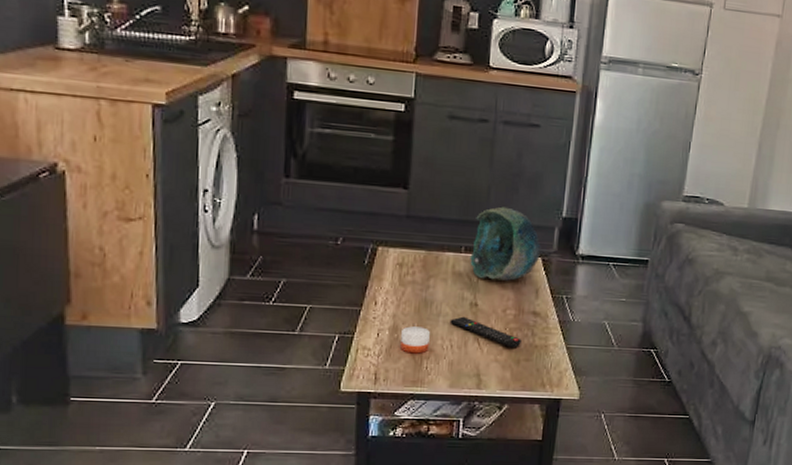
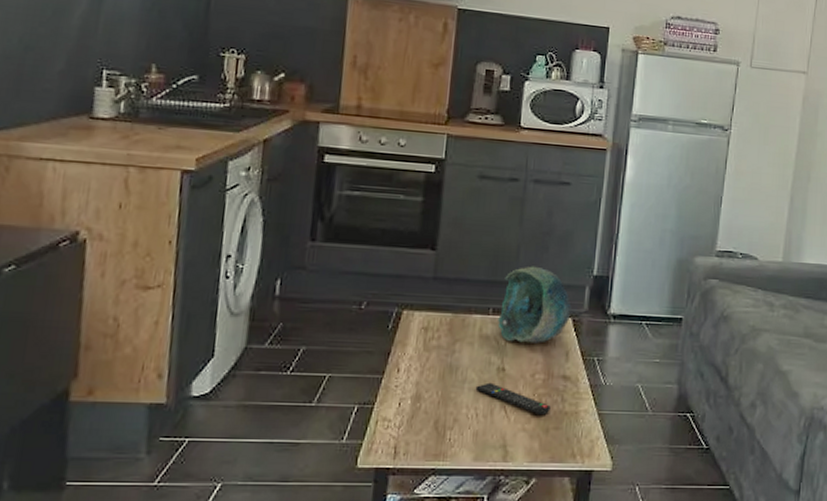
candle: present [400,326,430,354] -> none [423,394,454,424]

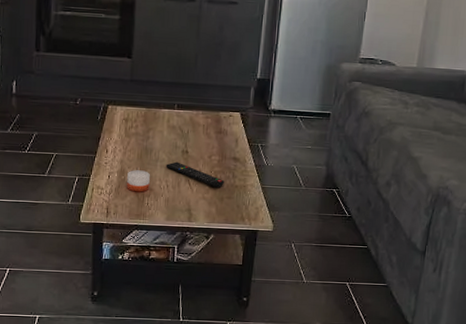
candle: none [423,394,454,424] -> present [127,170,150,192]
decorative bowl: present [498,266,572,343] -> none [182,71,240,132]

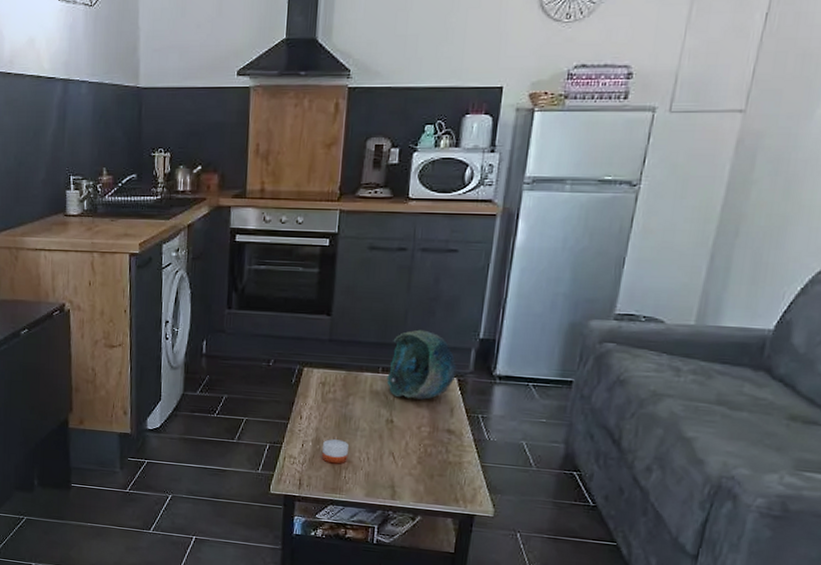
remote control: present [166,162,224,188] -> none [367,432,436,464]
decorative bowl: none [182,71,240,132] -> present [387,329,457,400]

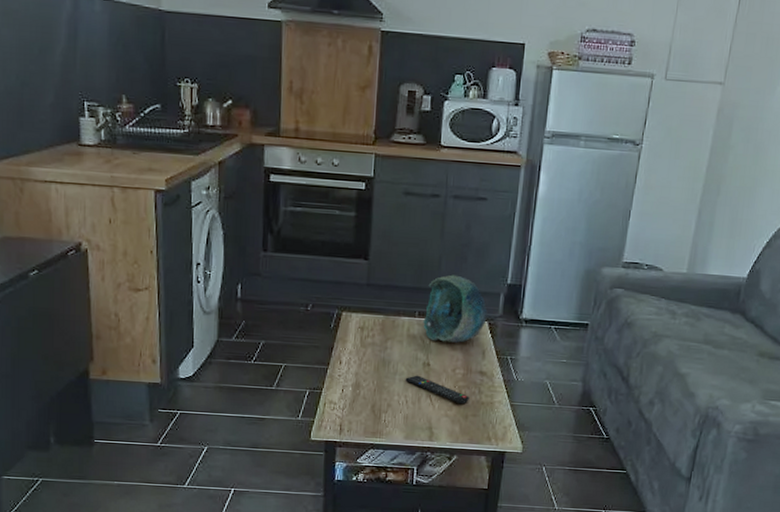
candle: present [322,439,349,464] -> none [362,383,388,408]
remote control: none [367,432,436,464] -> present [405,375,469,405]

